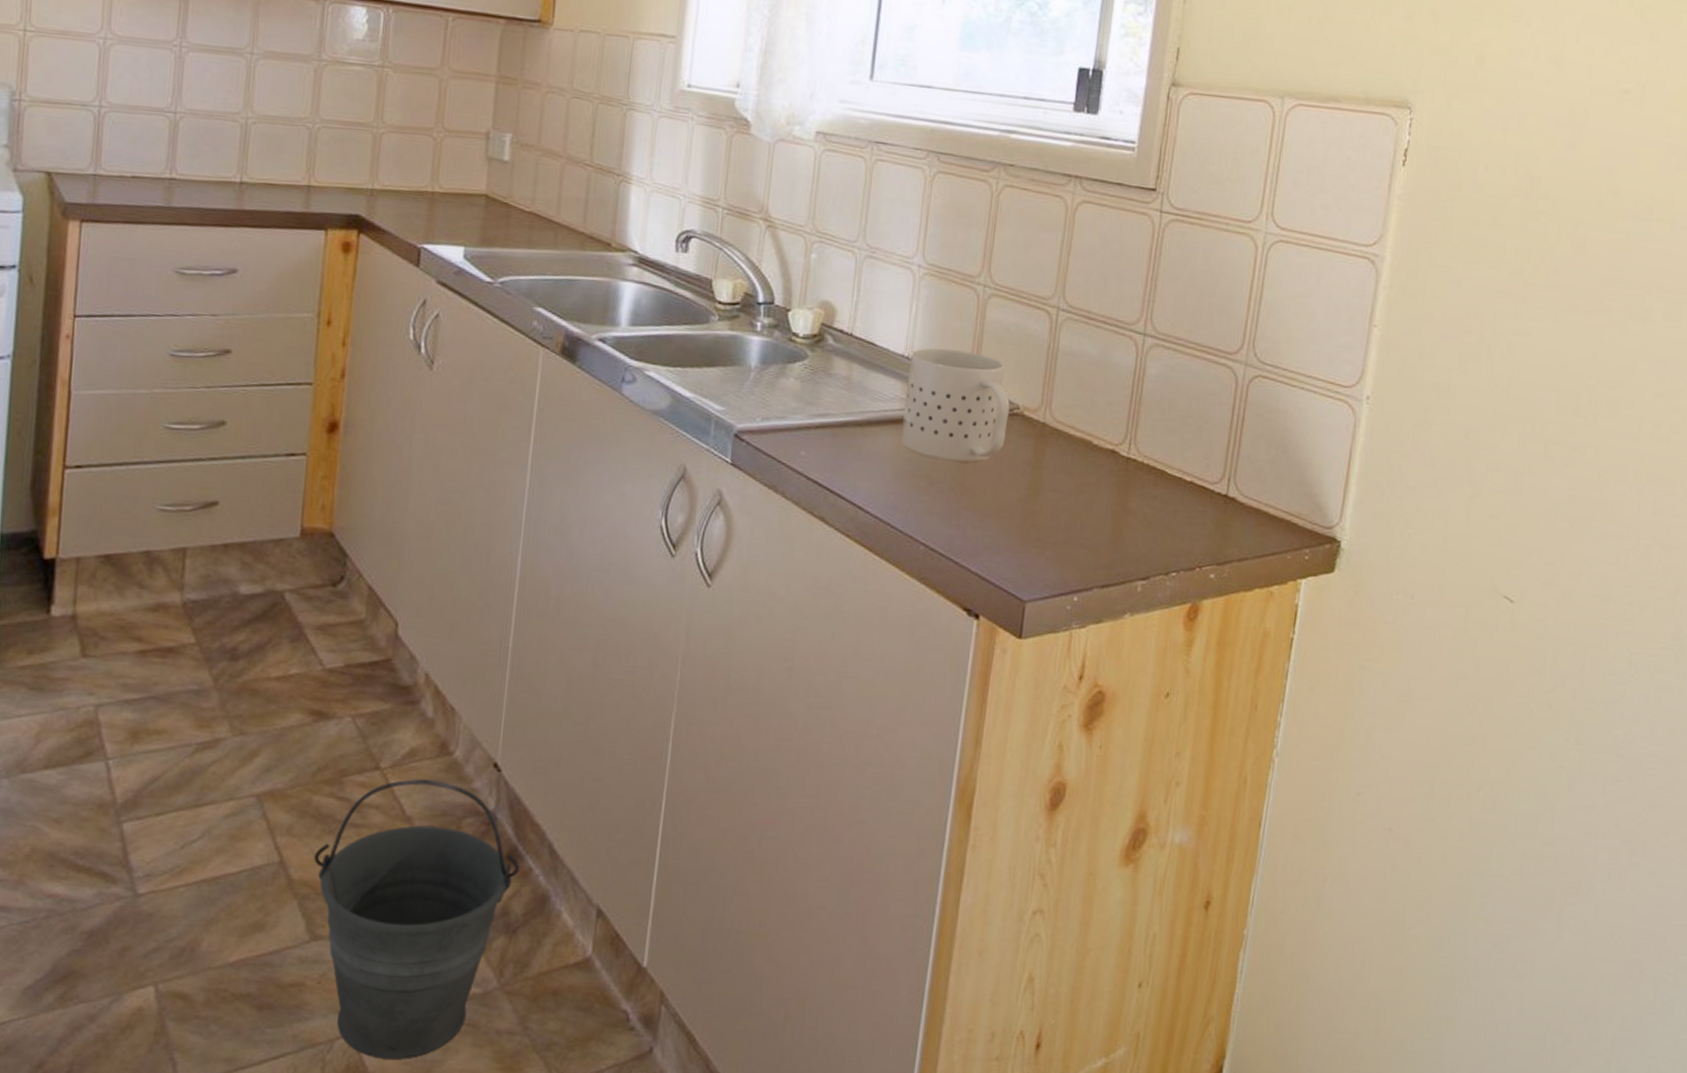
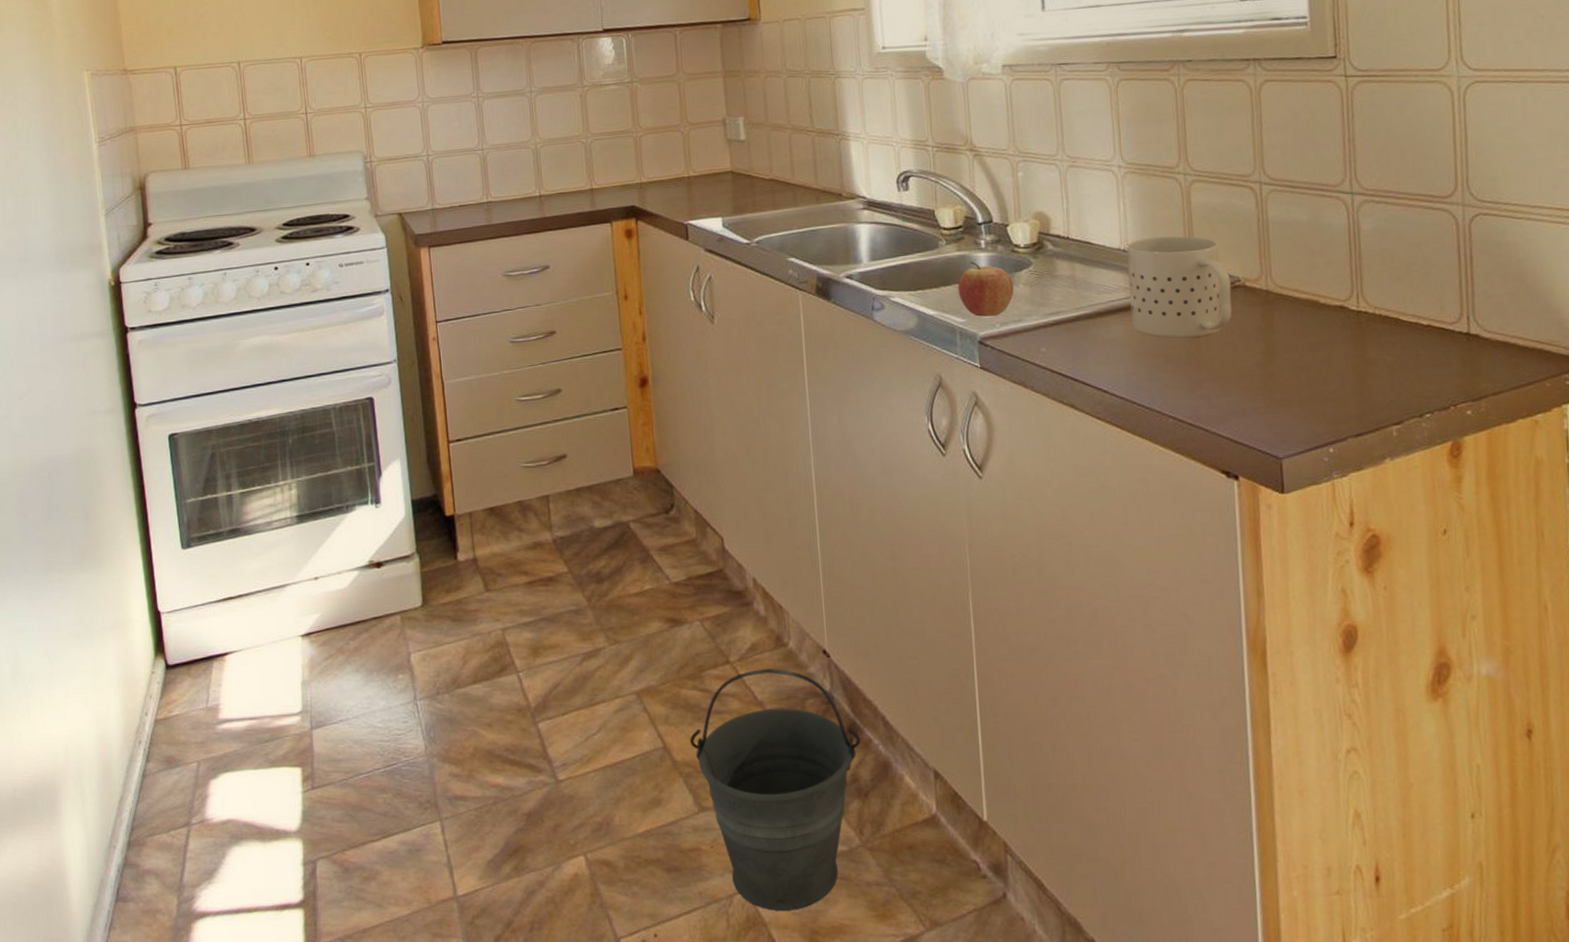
fruit: none [721,343,784,409] -> present [957,261,1014,317]

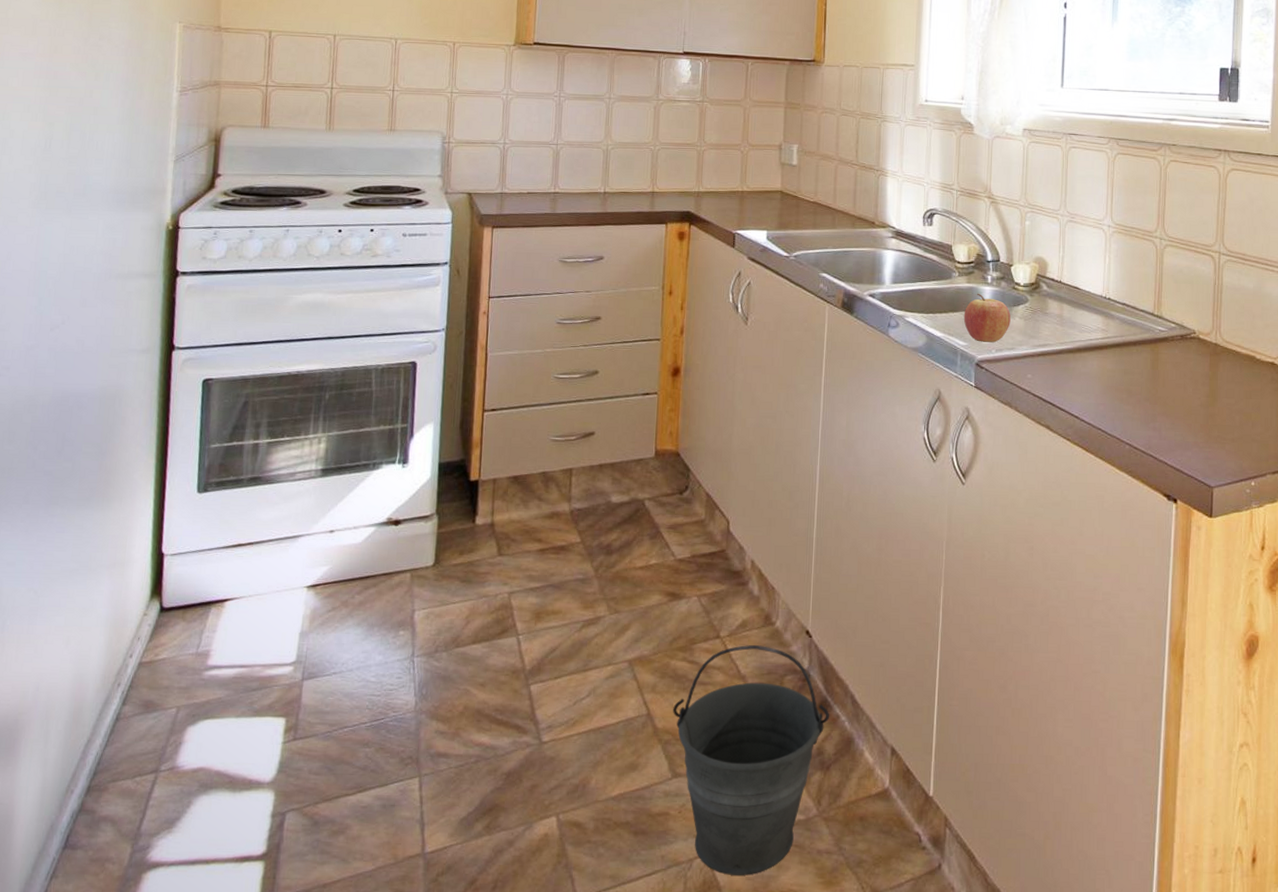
mug: present [1126,236,1232,339] -> none [1105,288,1188,378]

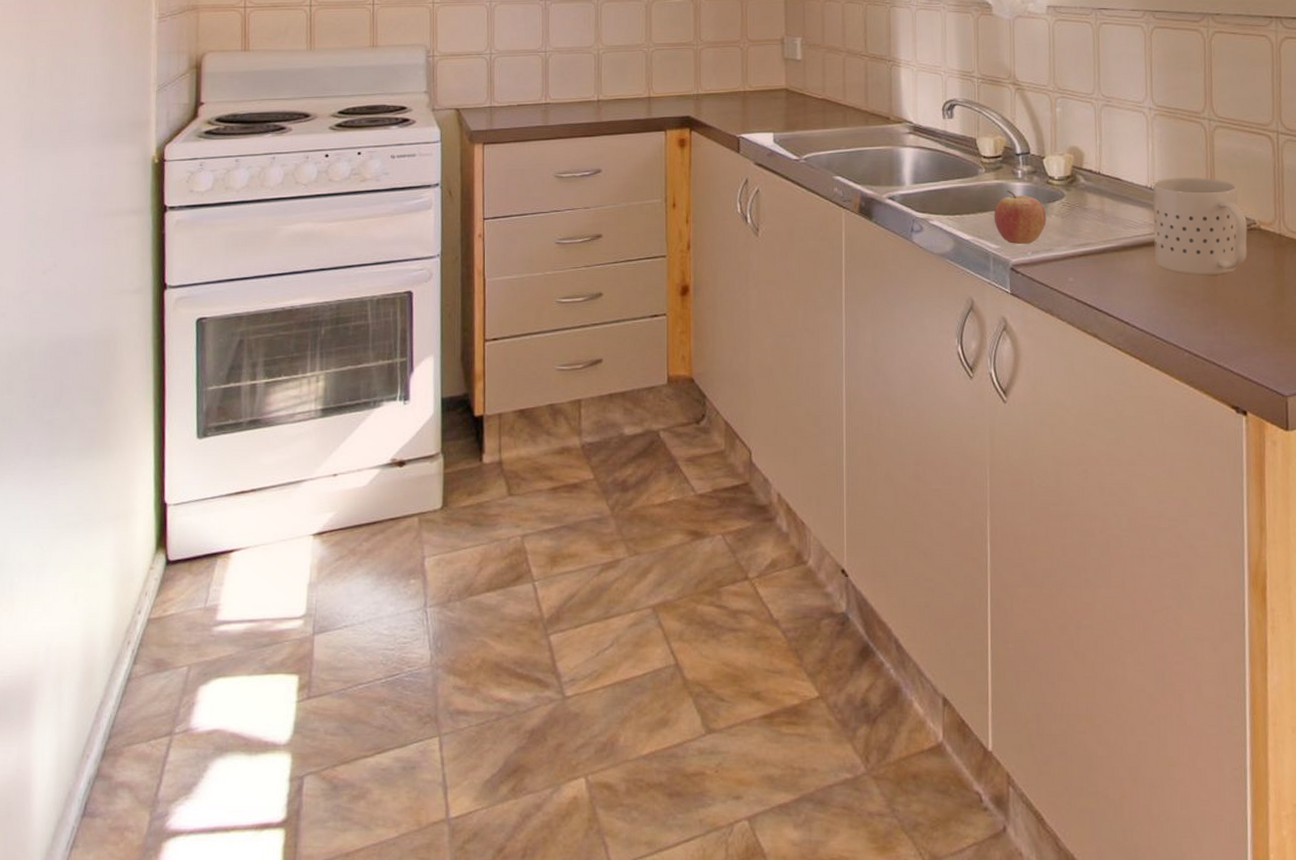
bucket: present [673,645,830,875] -> none [703,587,873,841]
mug: none [1105,288,1188,378] -> present [1152,177,1248,275]

